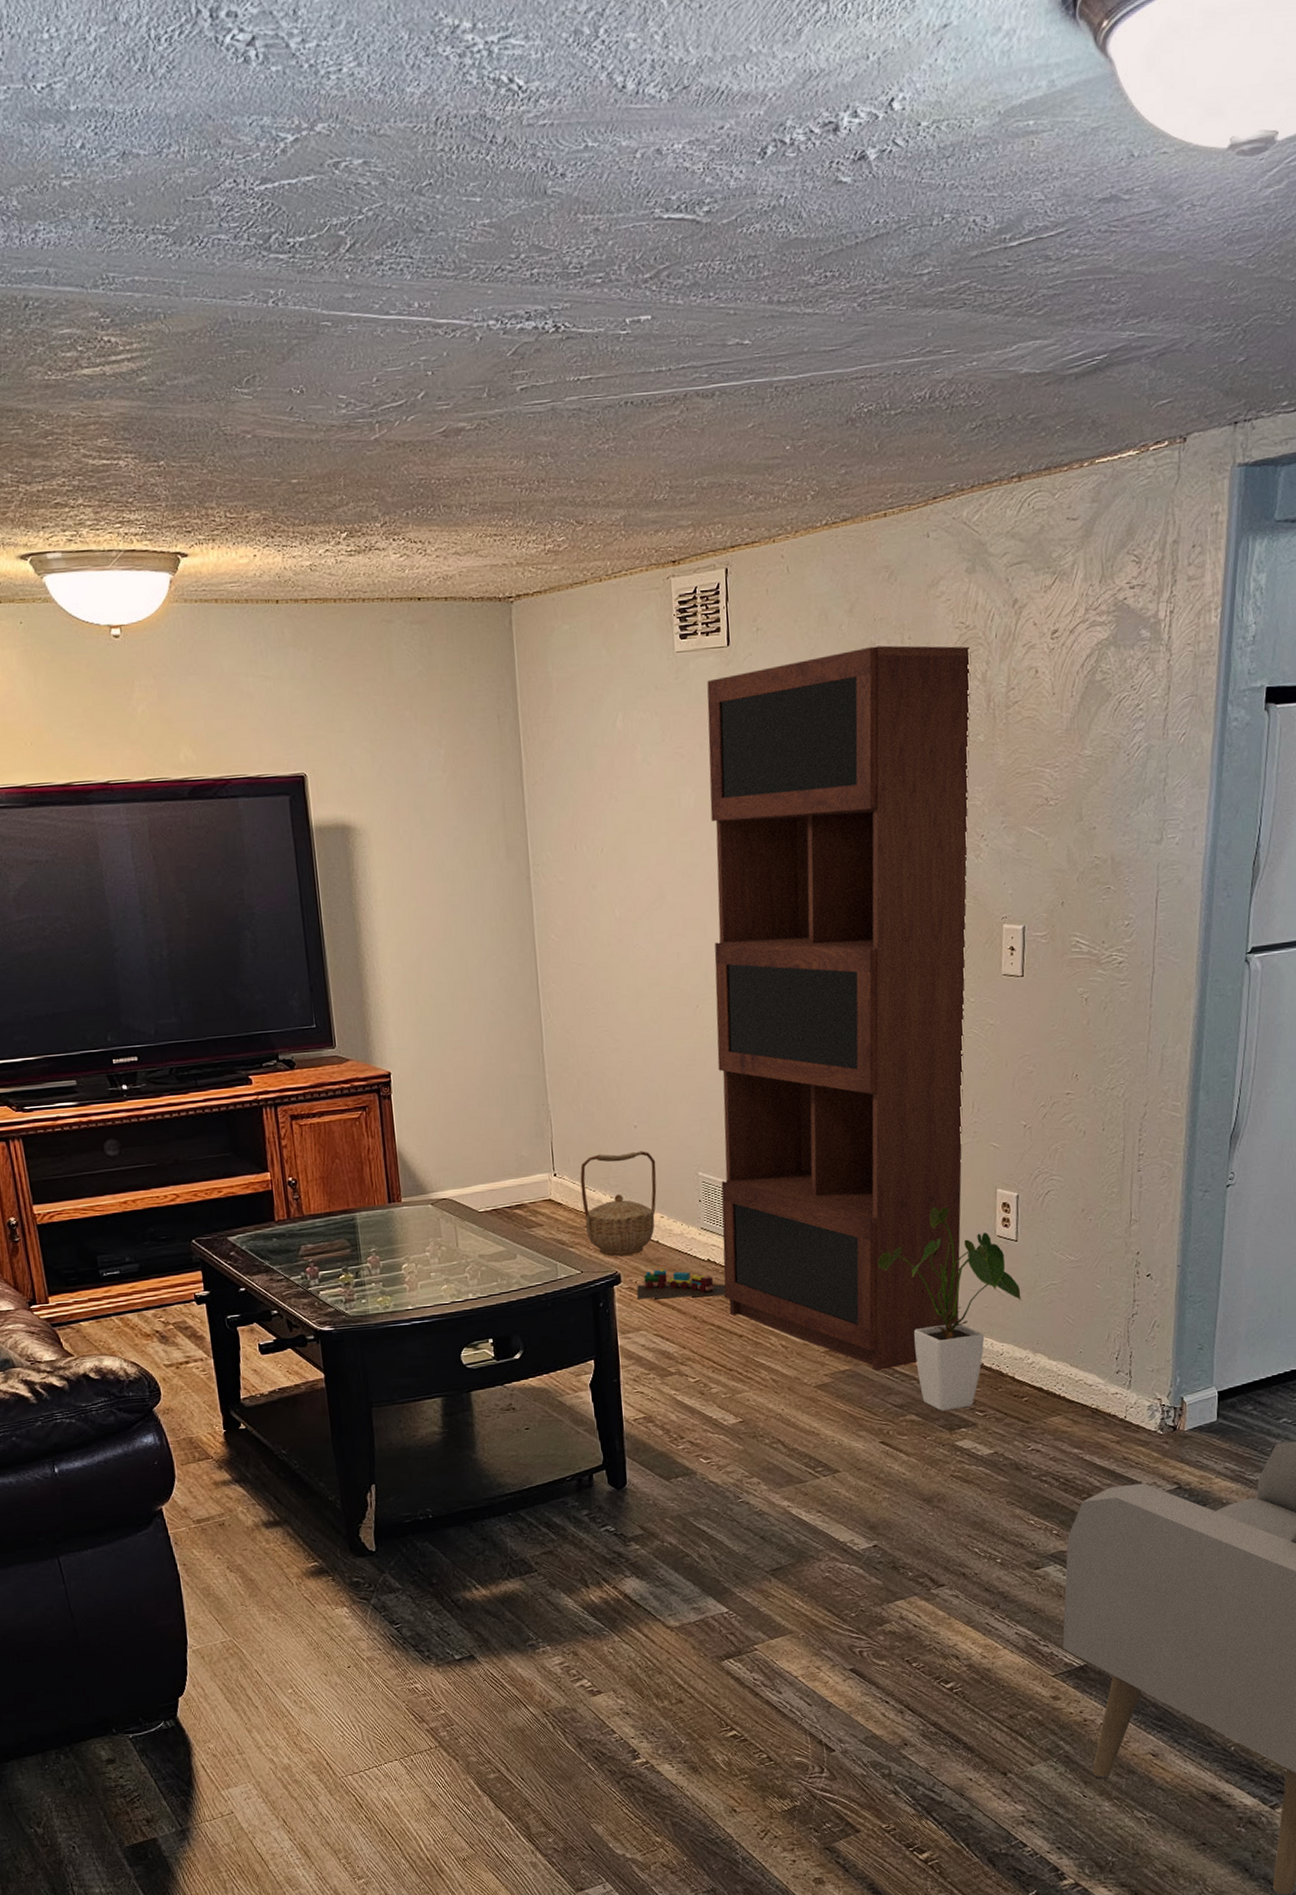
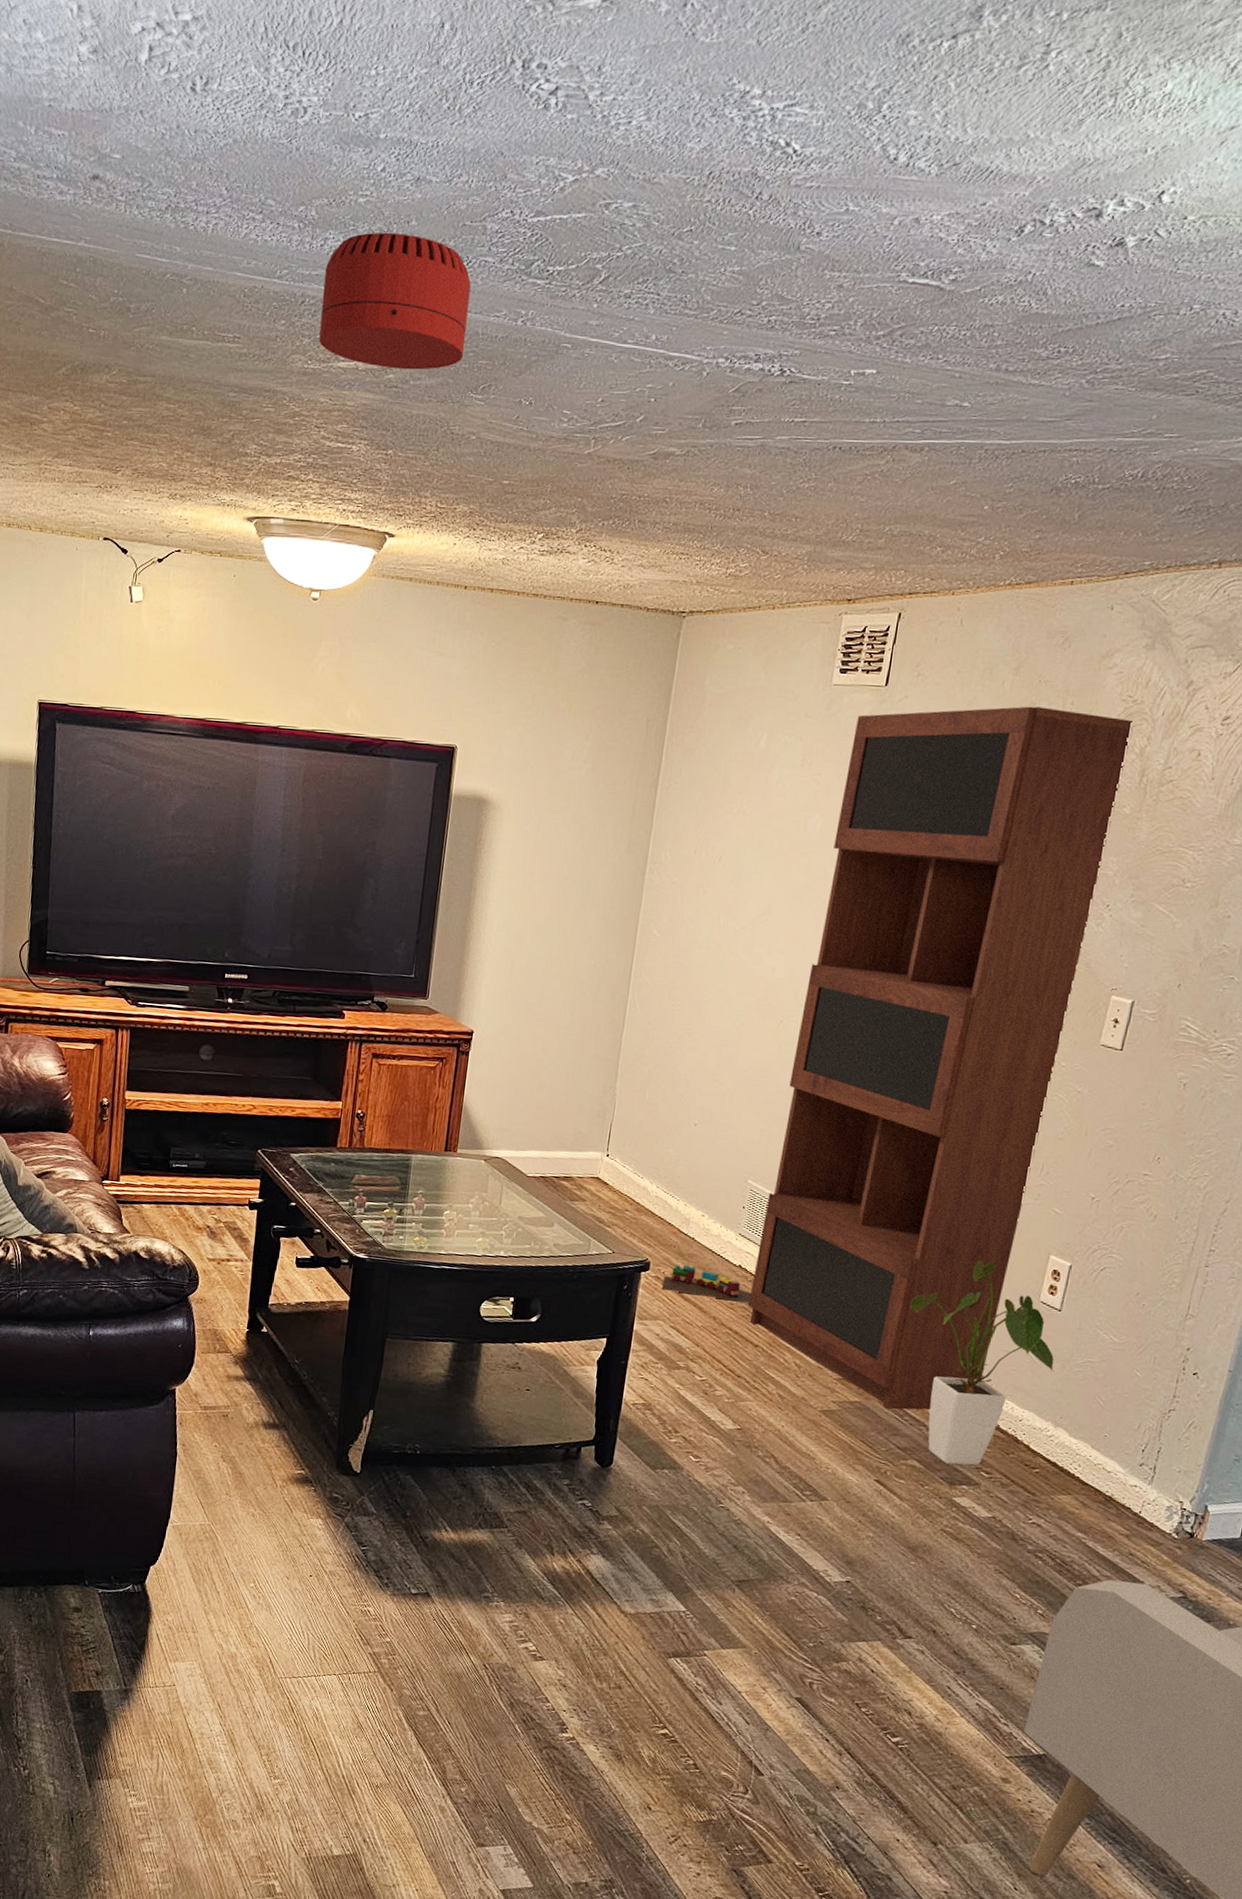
smoke detector: none [43,216,218,370] -> present [319,232,471,370]
basket: present [580,1151,657,1256] -> none [626,1144,708,1246]

